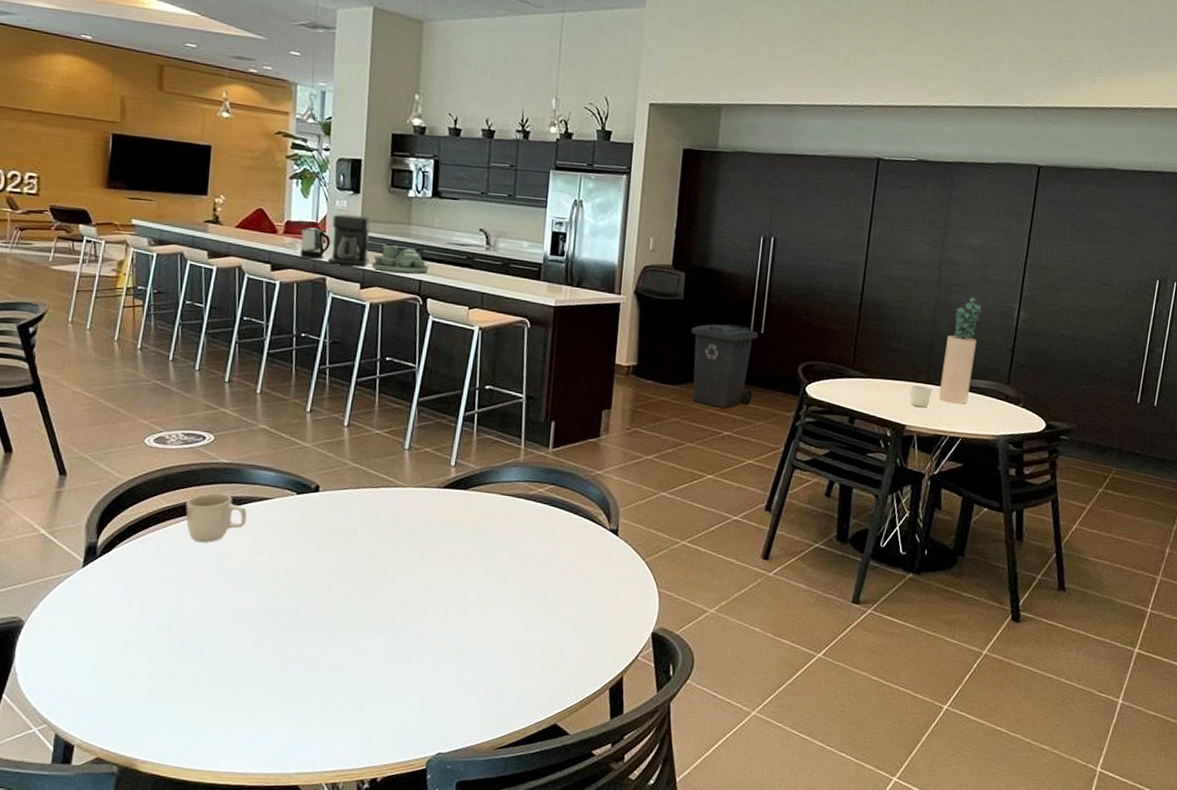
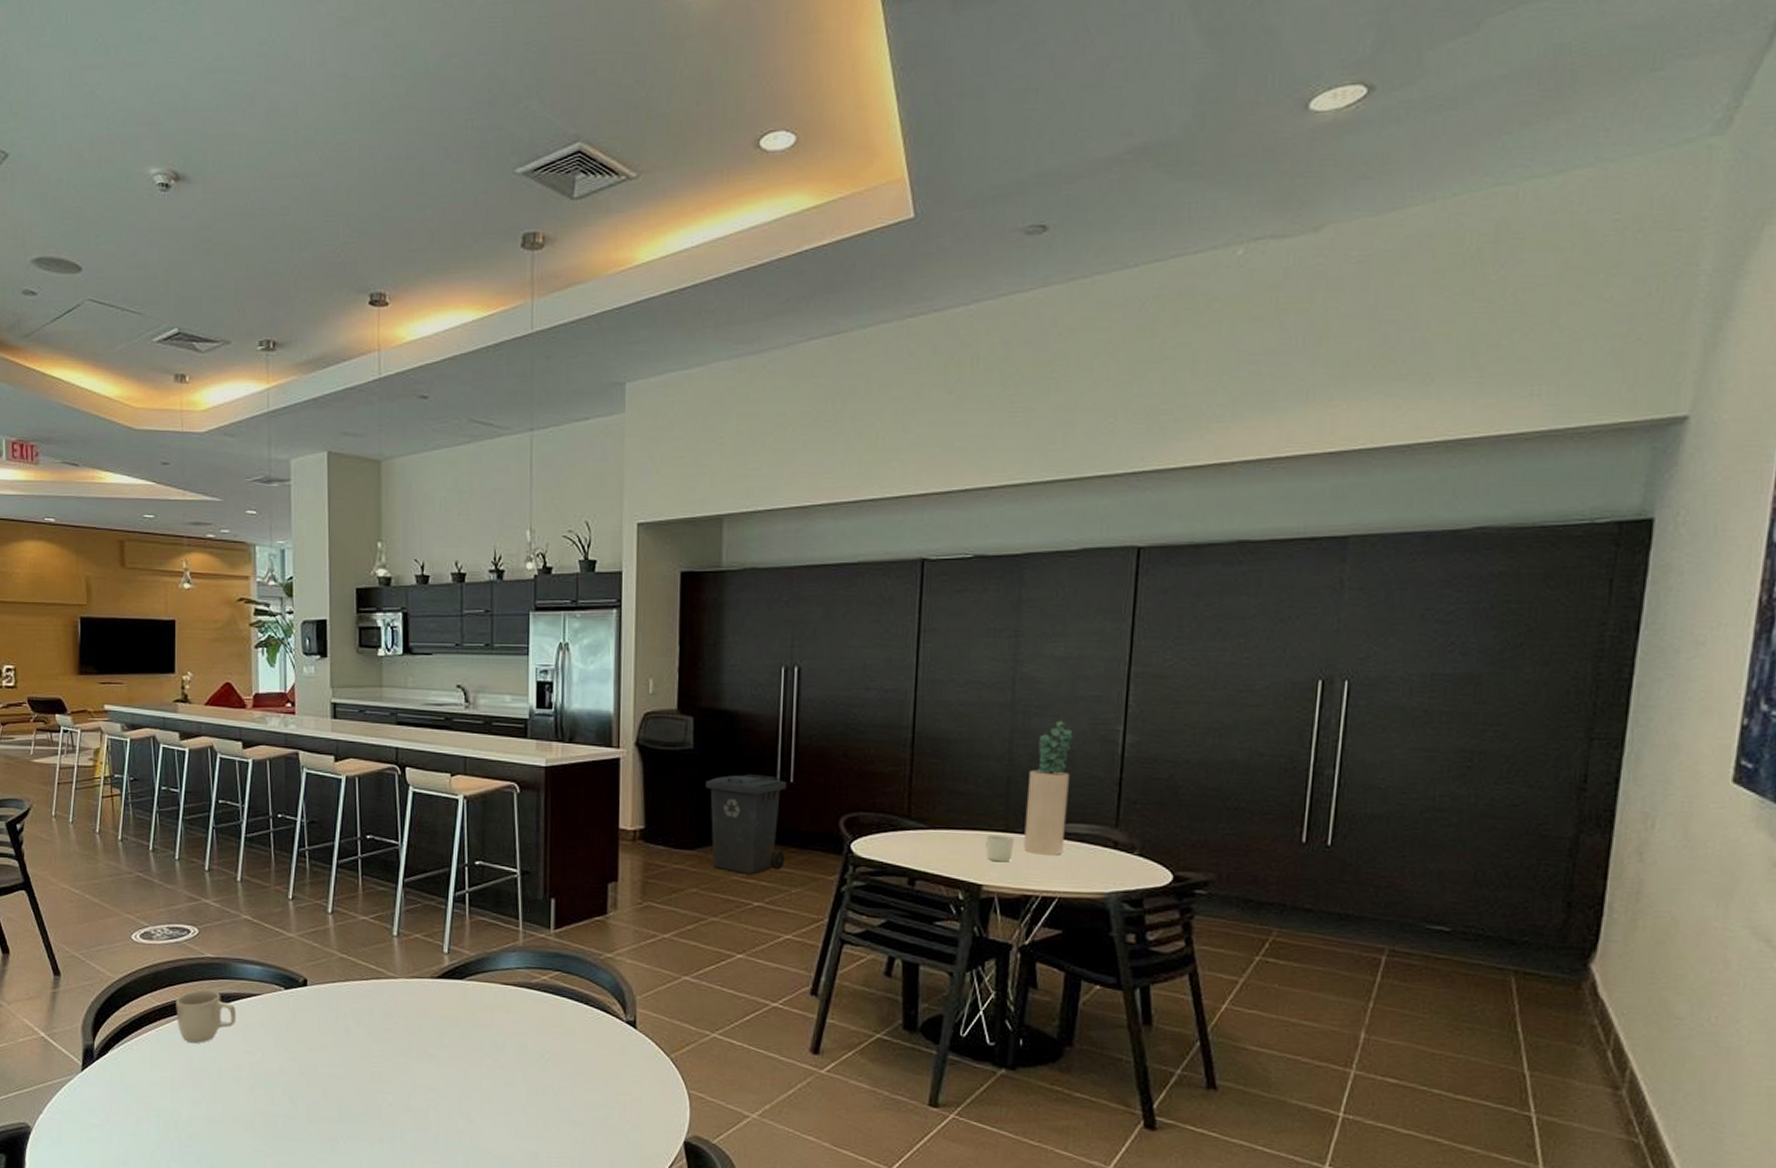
kettle: present [300,227,331,259] -> none [270,698,301,732]
coffee maker: present [328,214,370,266] -> none [300,681,342,737]
tea set: present [371,245,430,274] -> none [345,711,406,741]

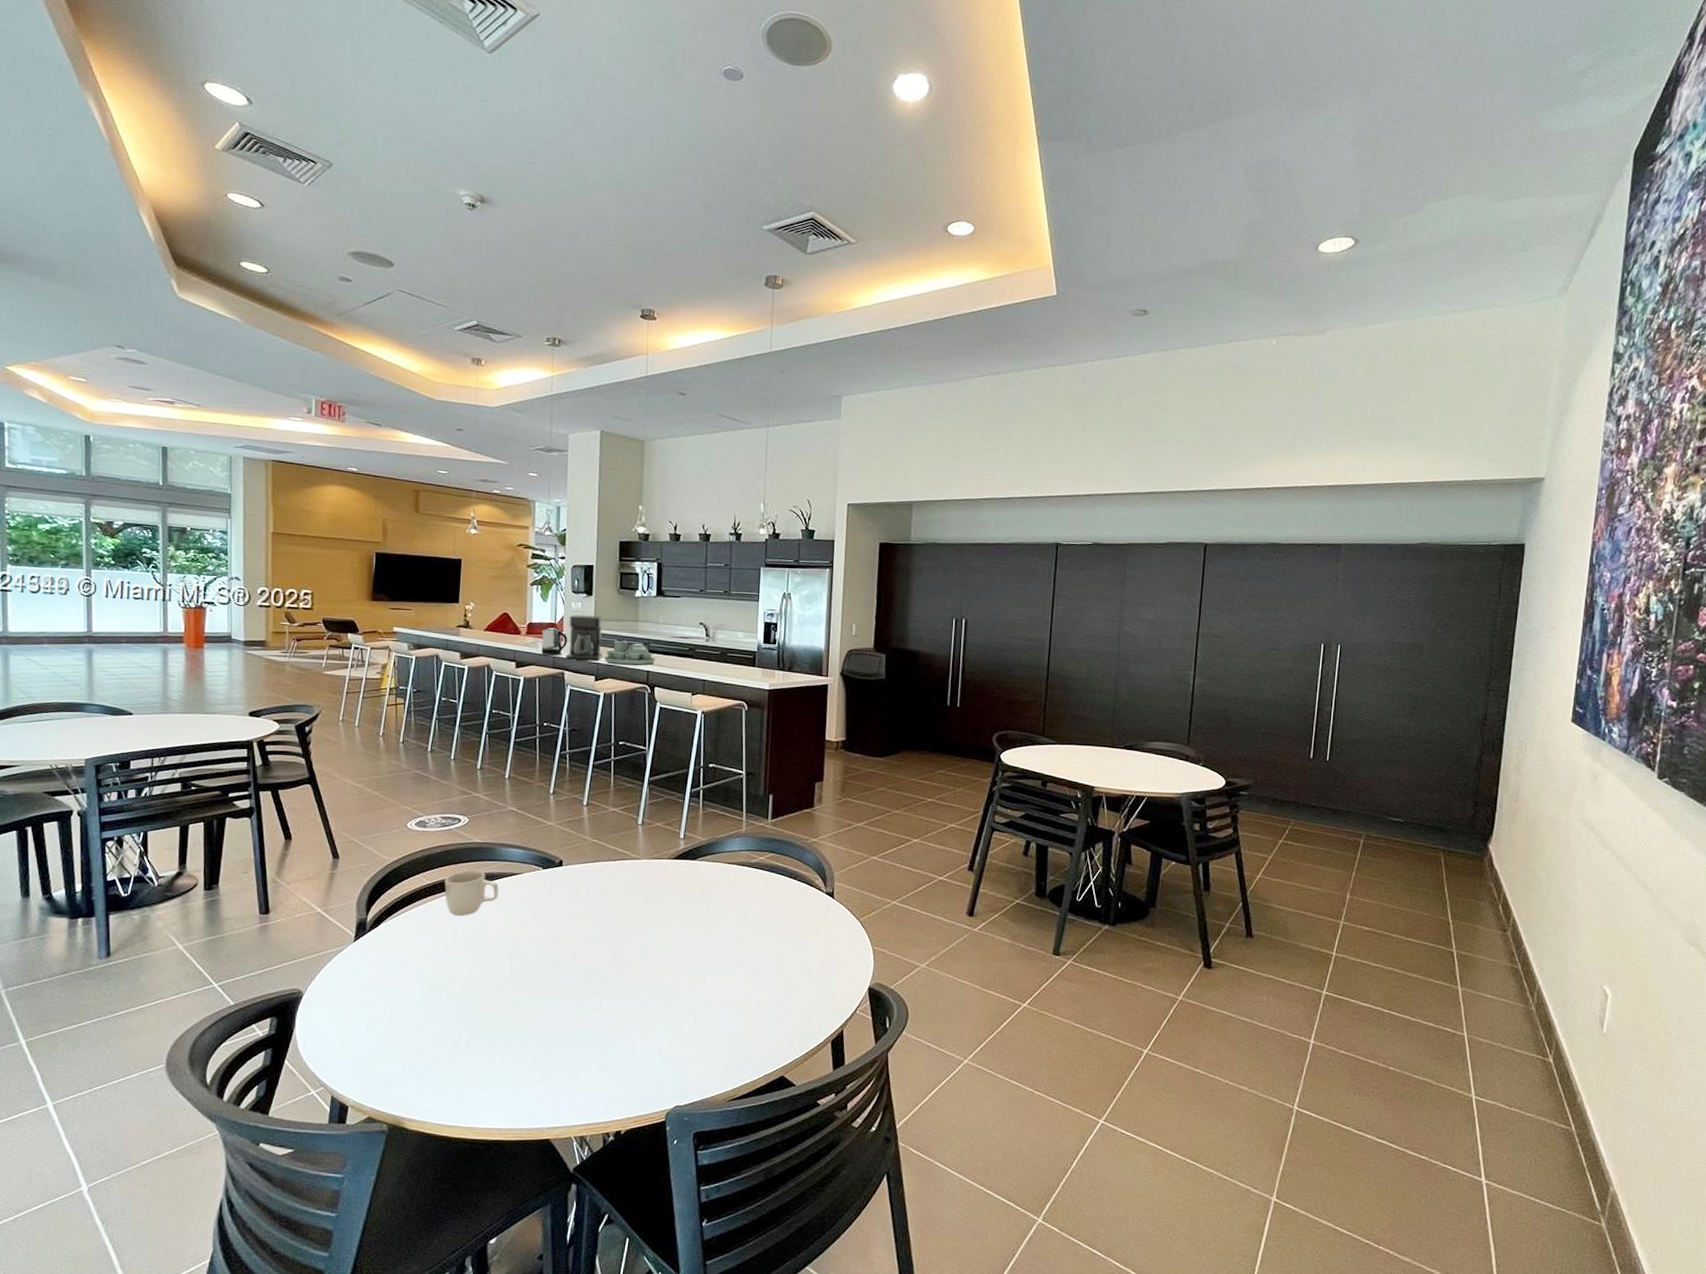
kettle: none [270,698,301,732] -> present [541,627,568,656]
coffee maker: none [300,681,342,737] -> present [566,615,602,661]
tea set: none [345,711,406,741] -> present [604,640,656,666]
recycling bin: present [706,773,787,875] -> none [893,699,955,778]
cup: present [986,835,1014,862] -> none [1097,750,1117,770]
vase: present [1024,714,1073,855] -> none [1124,661,1160,765]

